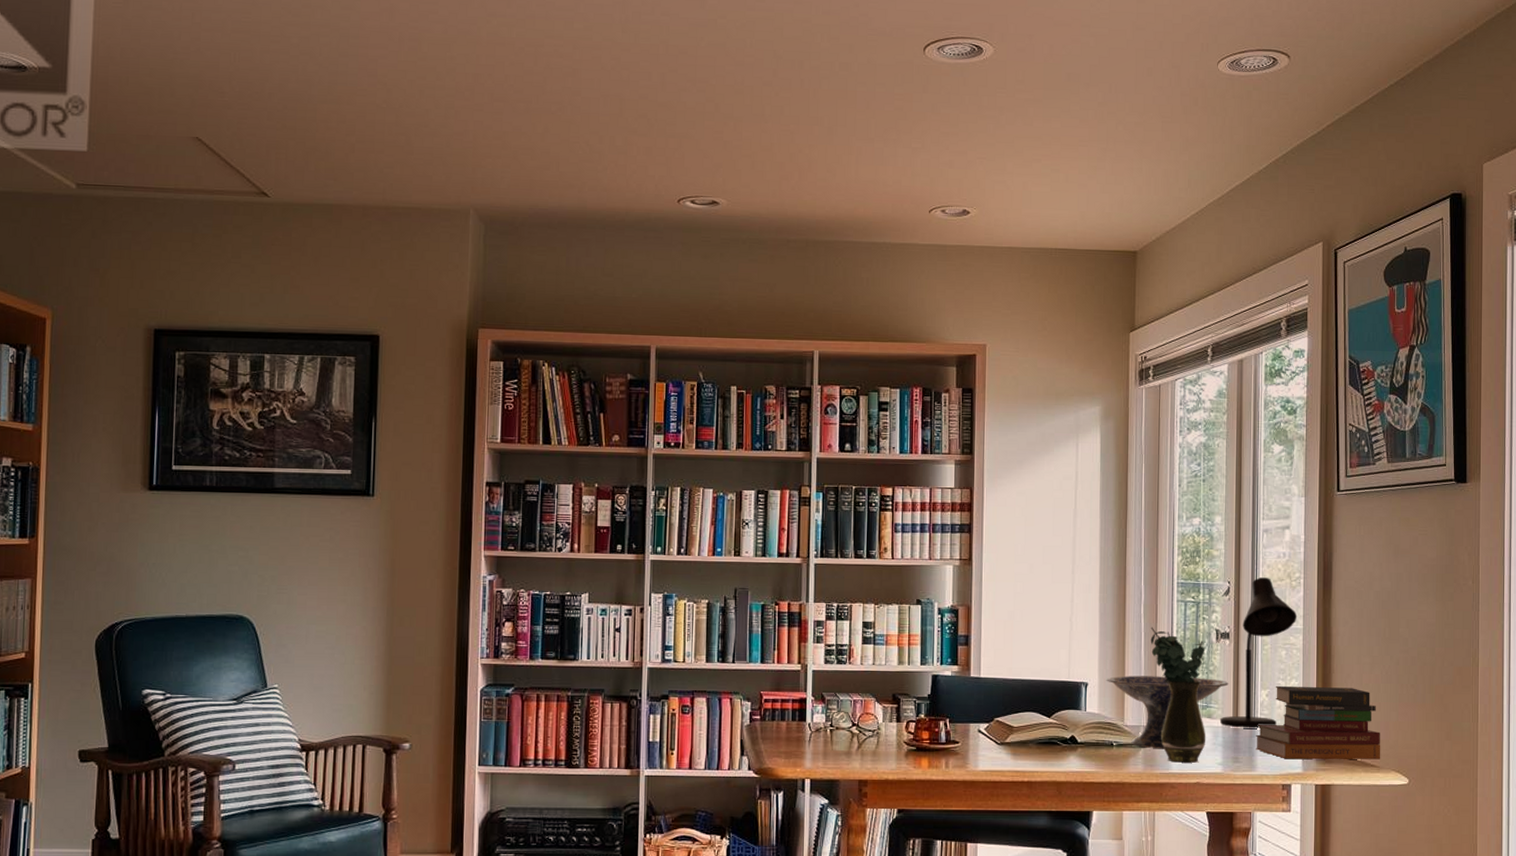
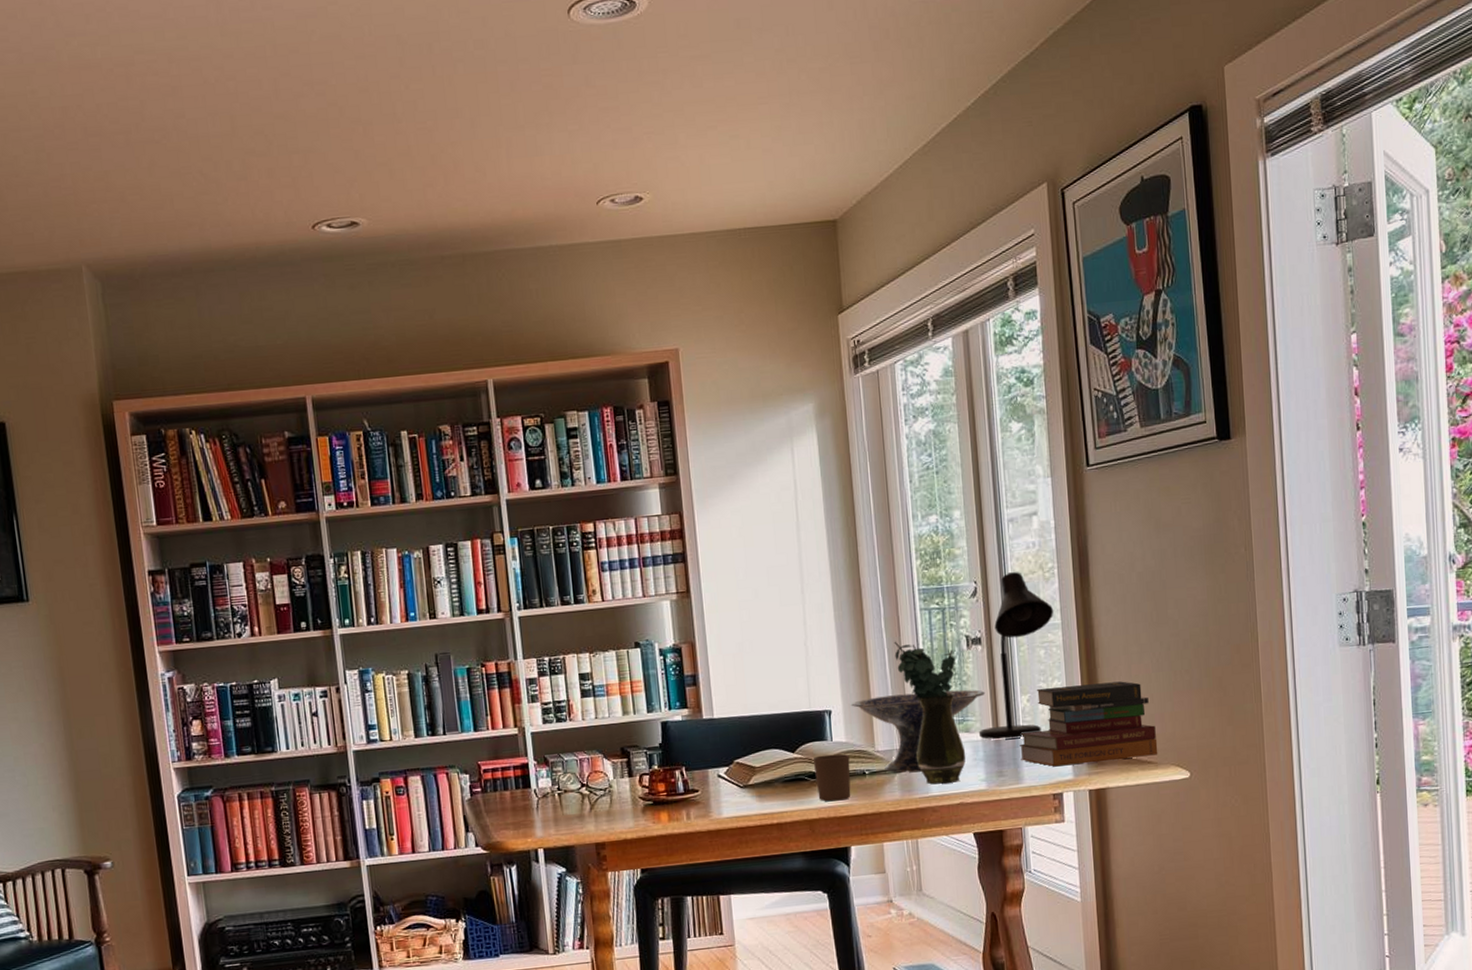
mug: none [1066,723,1100,767] -> present [813,753,851,802]

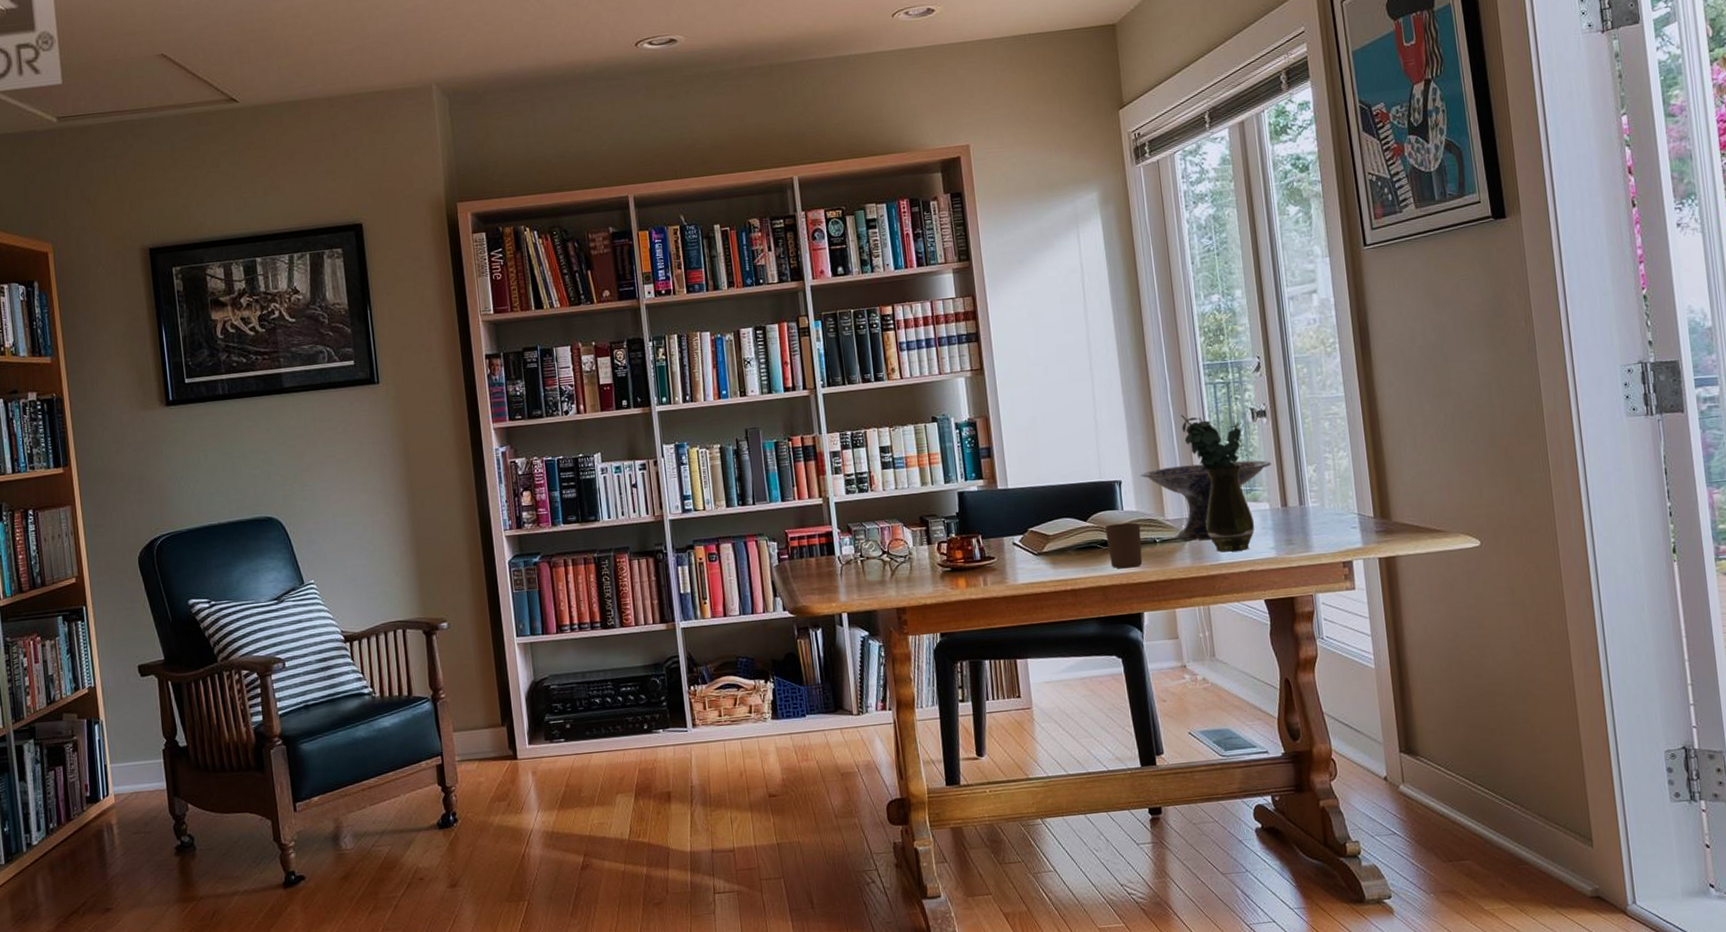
desk lamp: present [978,572,1054,740] -> none [1266,347,1337,509]
books: present [1020,681,1158,767] -> none [1307,451,1447,535]

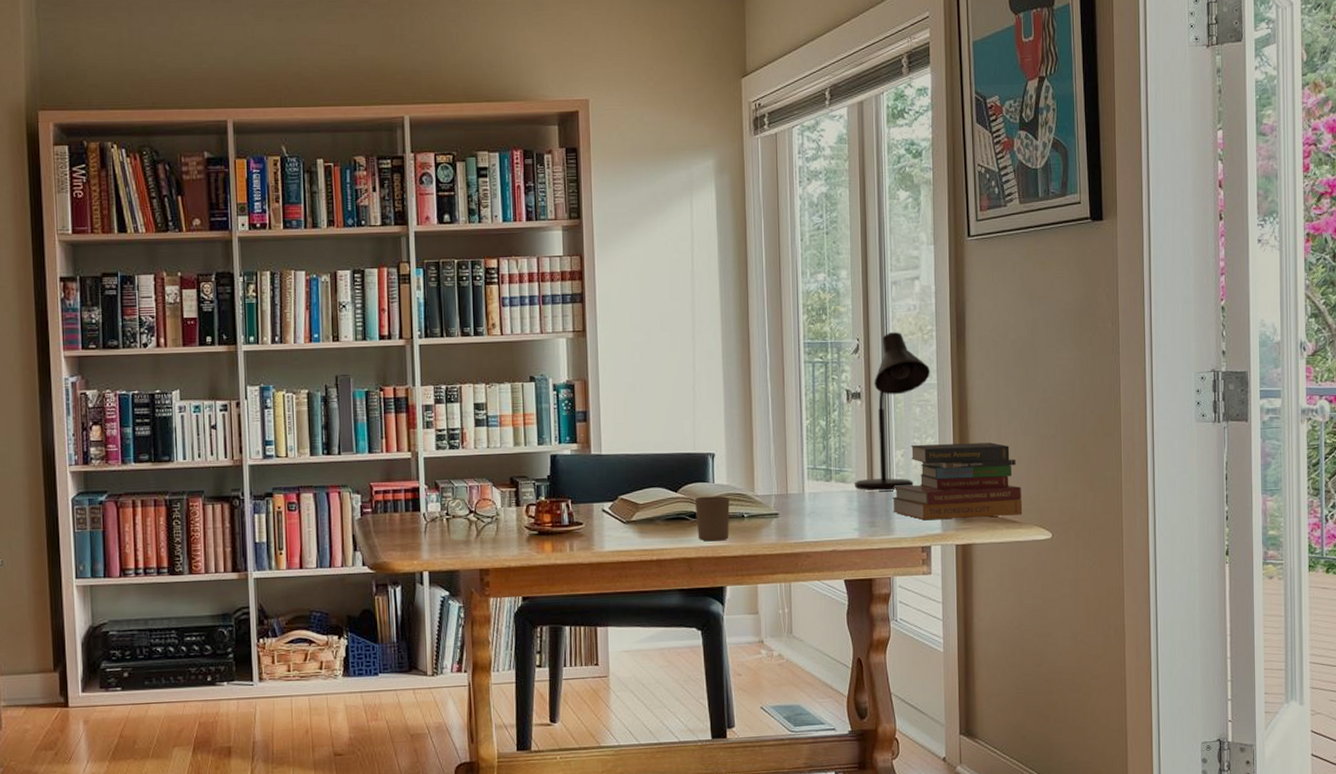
decorative bowl: present [1139,460,1272,541] -> none [733,441,862,518]
vase: present [1180,414,1255,552] -> none [778,391,841,531]
desk lamp: none [1266,347,1337,509] -> present [854,332,931,491]
books: none [1307,451,1447,535] -> present [892,442,1023,521]

